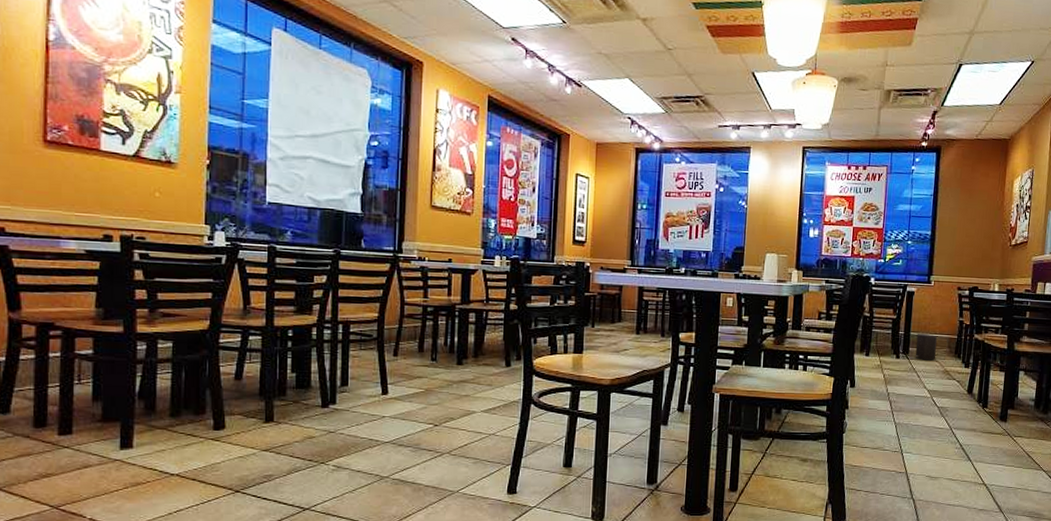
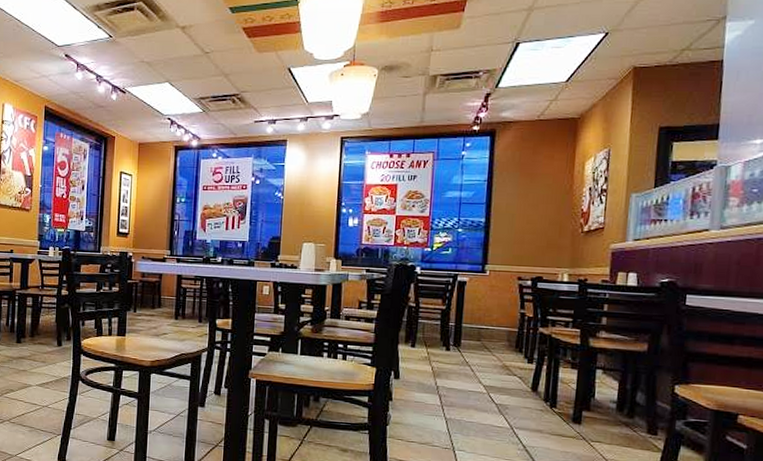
pedal bin: present [915,334,937,361] -> none [468,326,494,355]

